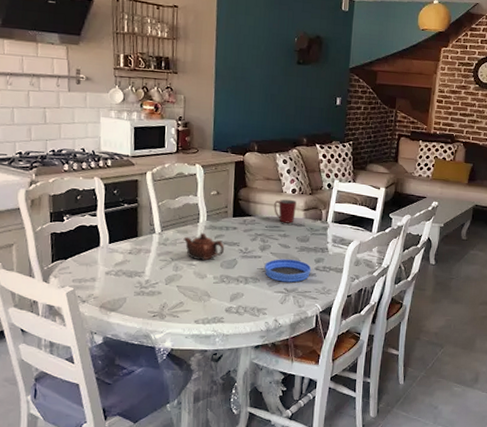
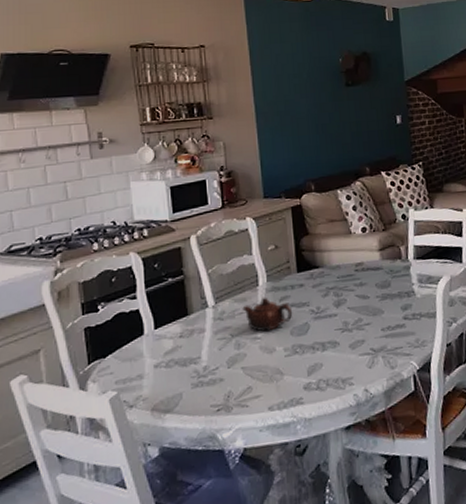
bowl: present [264,259,312,283] -> none [342,311,399,342]
mug: present [274,199,296,224] -> none [343,240,370,270]

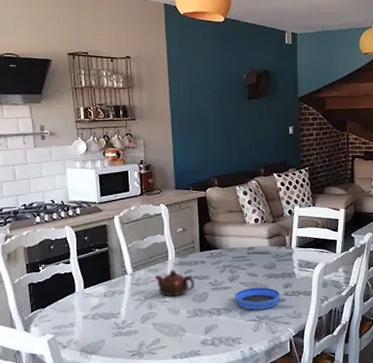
bowl: none [342,311,399,342] -> present [235,287,281,310]

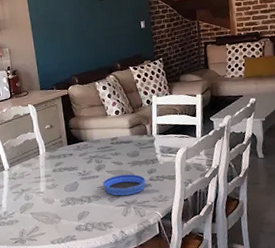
teapot: present [154,269,195,297] -> none [29,163,66,188]

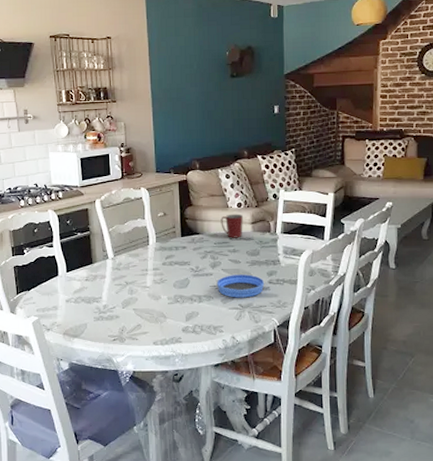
mug: none [101,120,123,143] -> present [221,213,243,238]

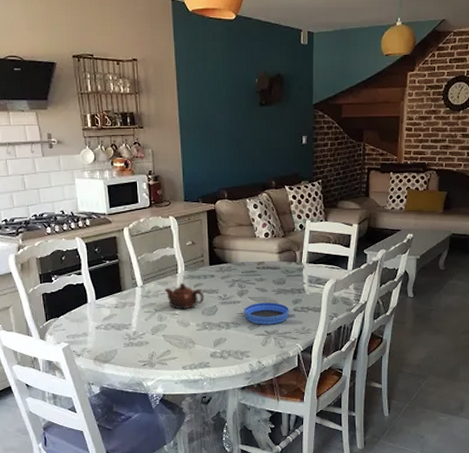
teapot: none [135,254,176,282] -> present [164,282,205,310]
mug: present [221,213,243,238] -> none [248,243,270,267]

